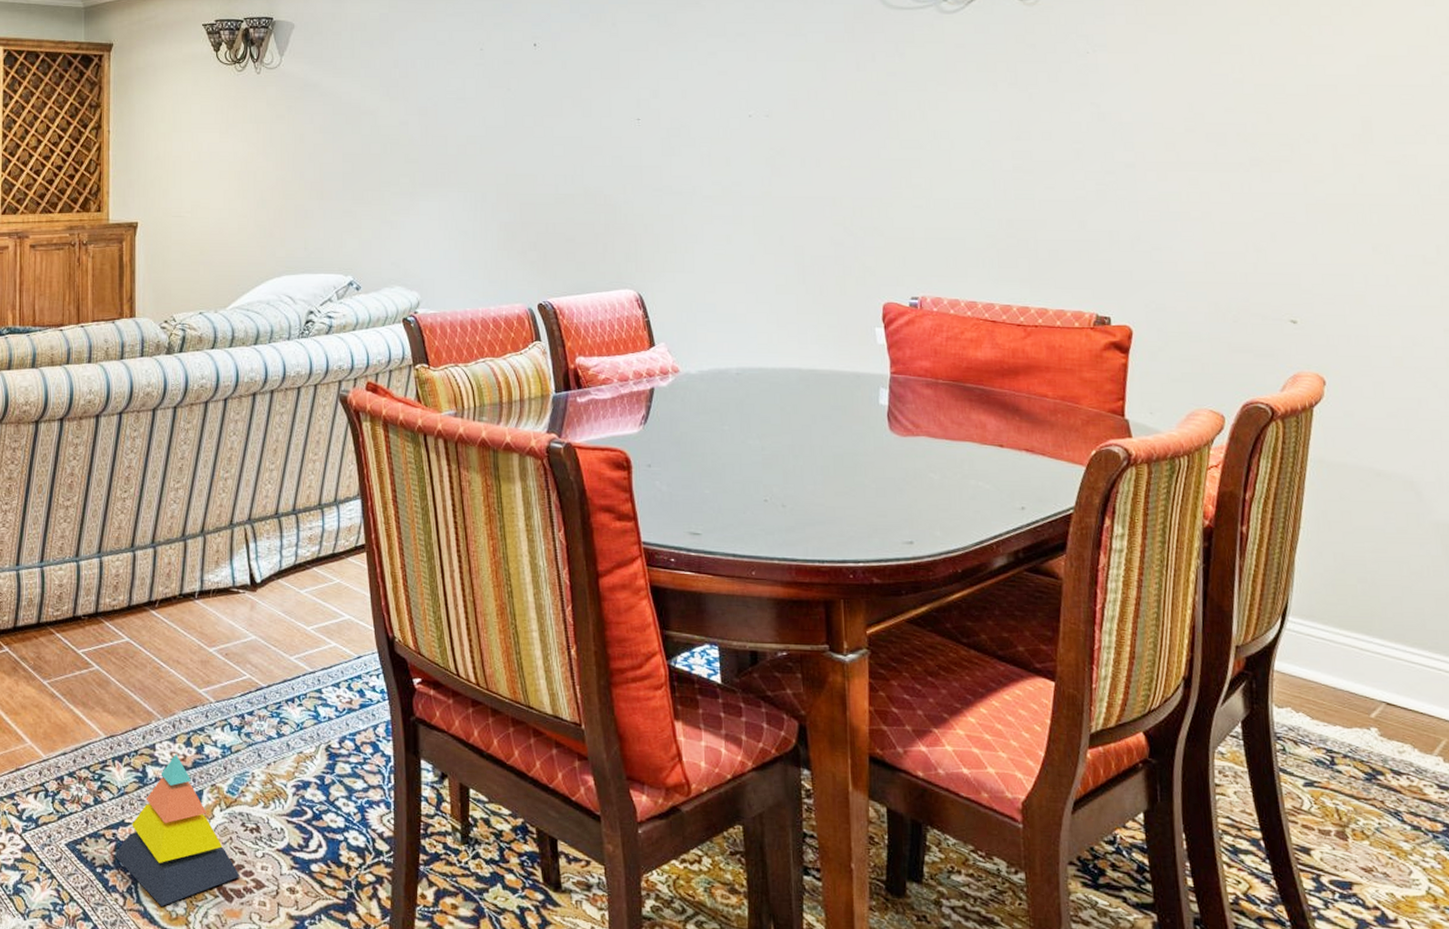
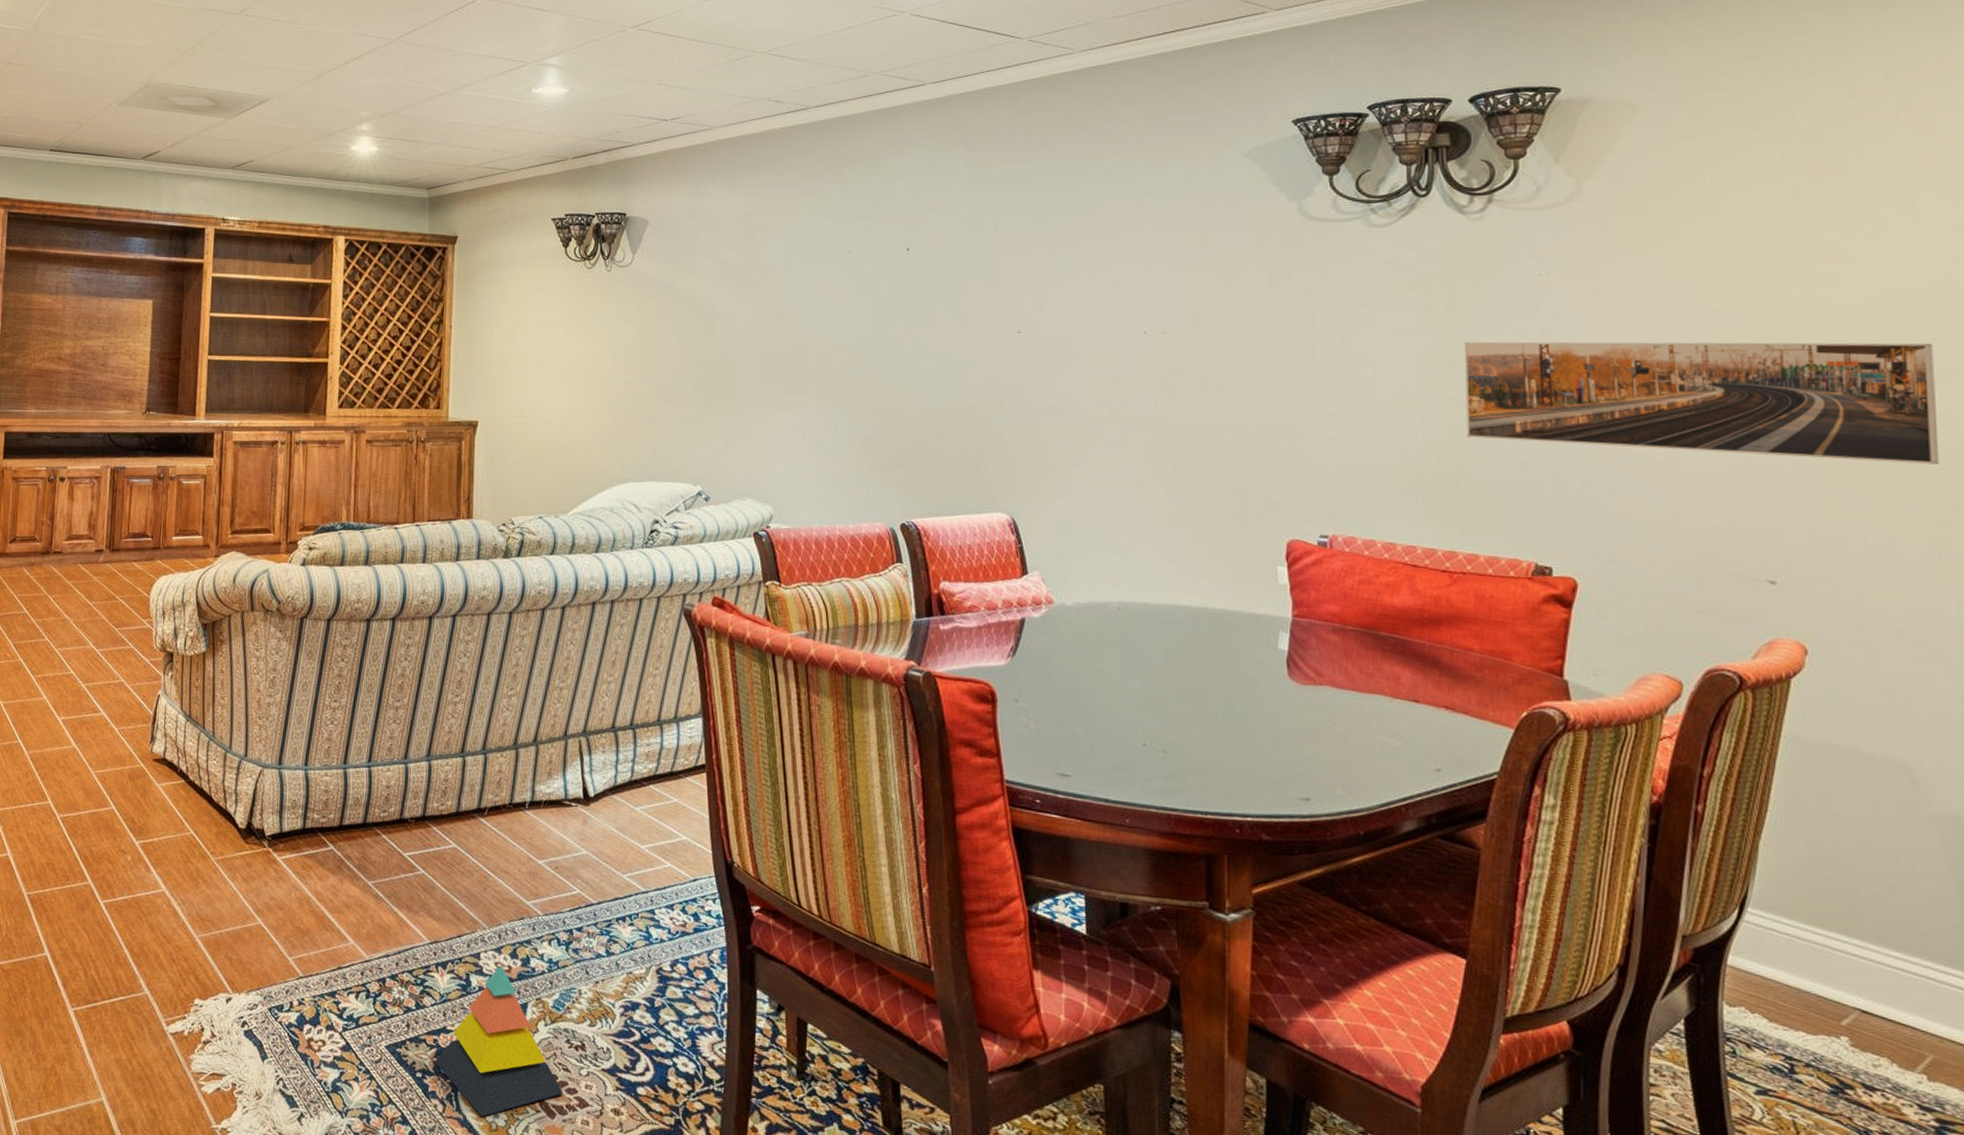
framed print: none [1026,103,1423,211] -> present [1464,341,1940,465]

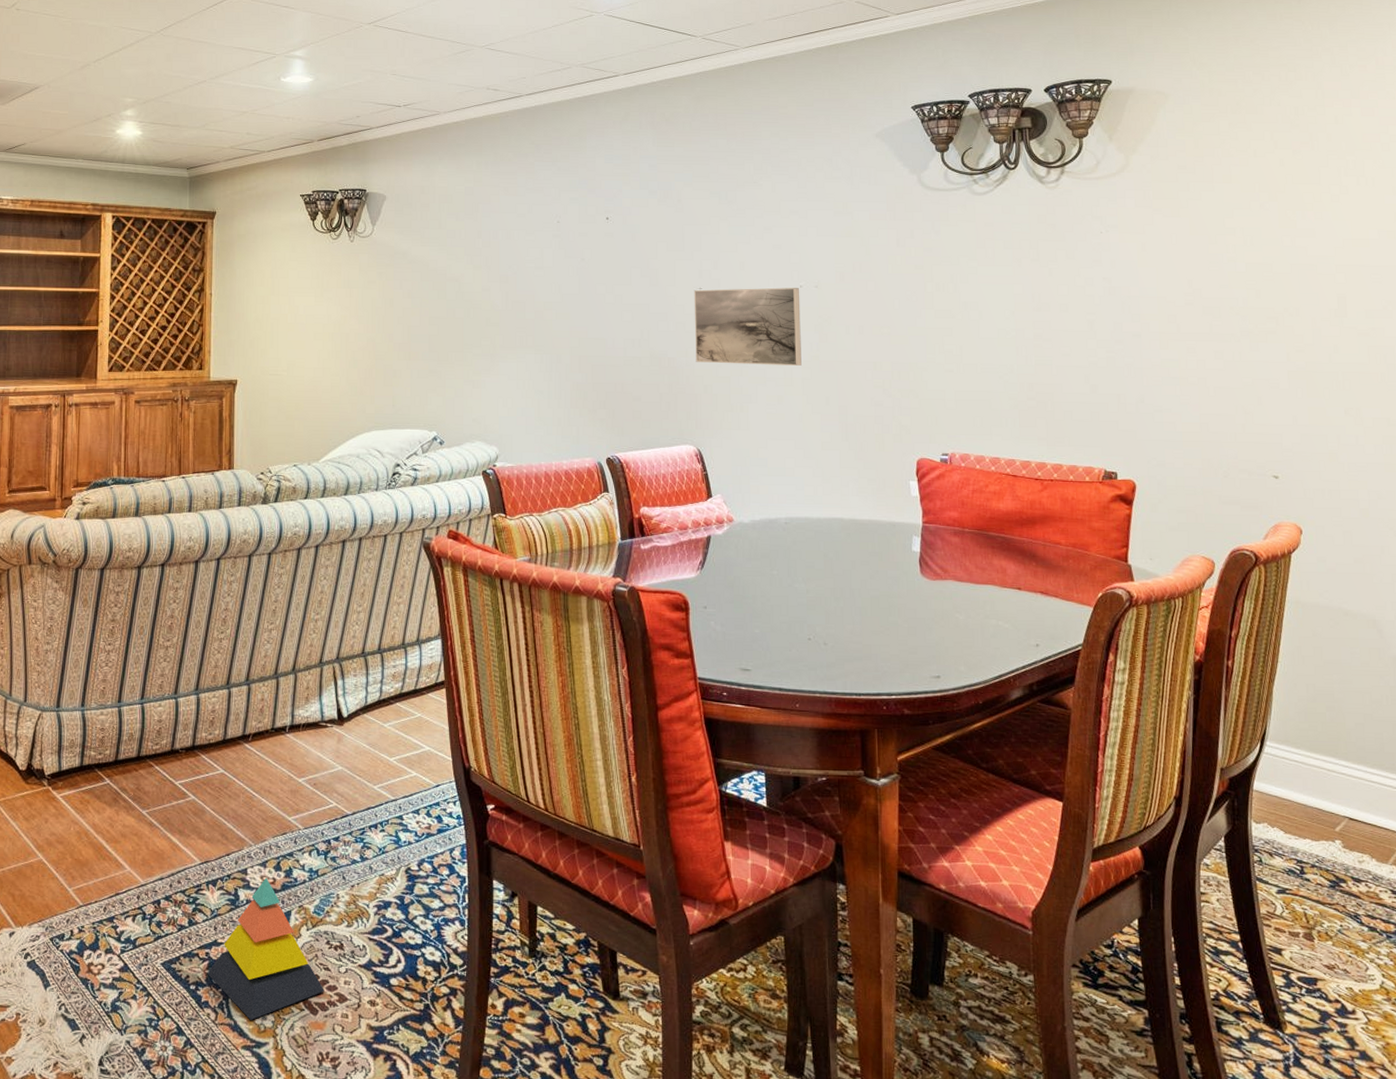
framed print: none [1011,333,1143,425] -> present [694,287,802,366]
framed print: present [1464,341,1940,465] -> none [1046,282,1389,378]

